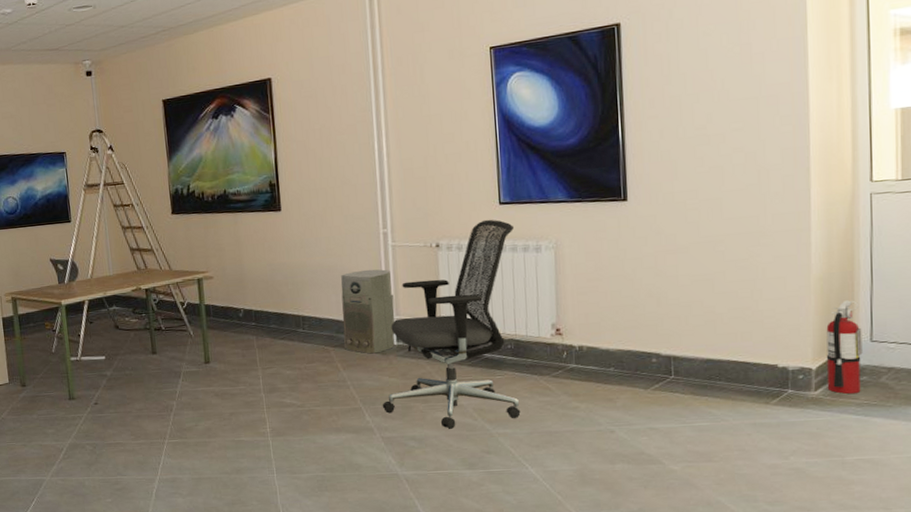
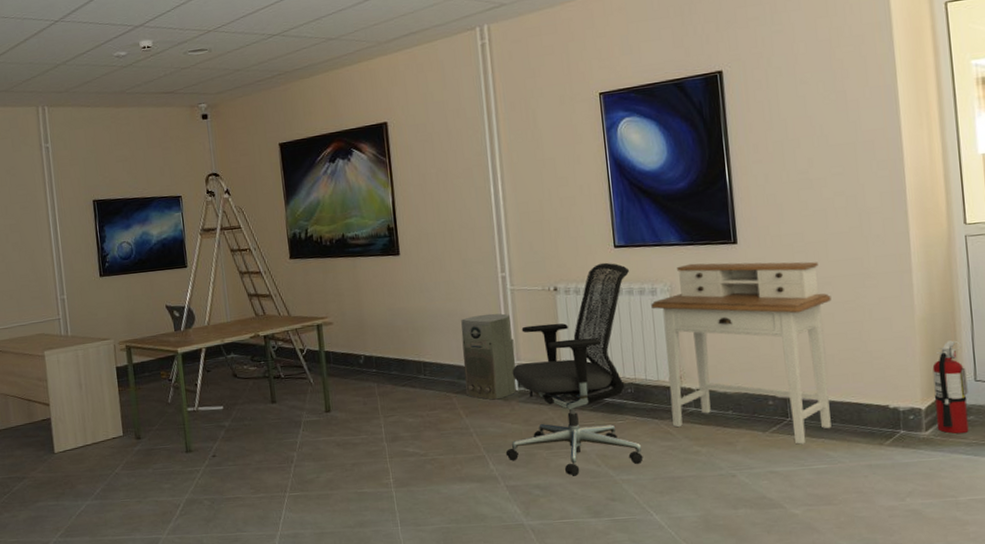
desk: none [535,219,723,402] -> present [651,261,832,445]

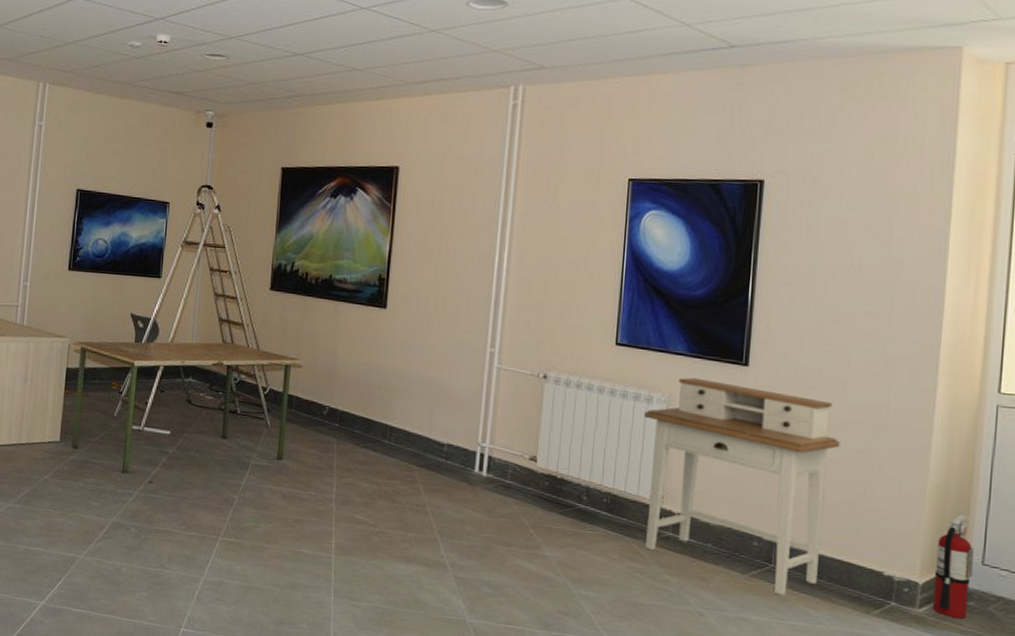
air purifier: present [461,313,517,400] -> none [429,388,491,482]
office chair: present [505,262,643,476] -> none [460,358,628,581]

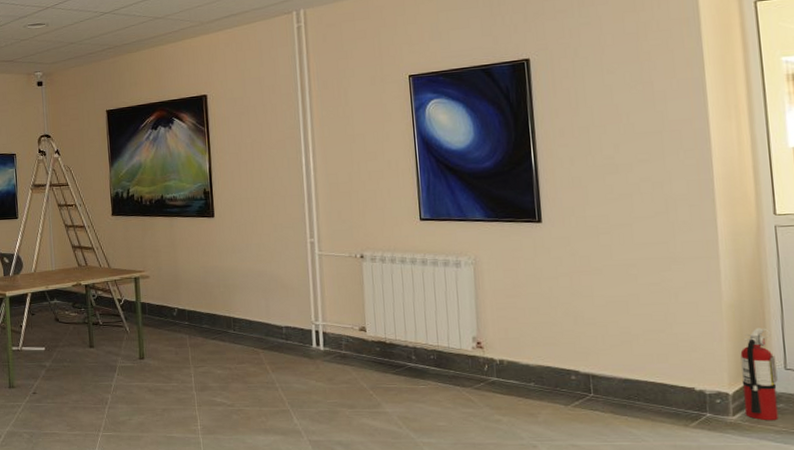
desk: present [644,377,840,596] -> none [455,239,636,420]

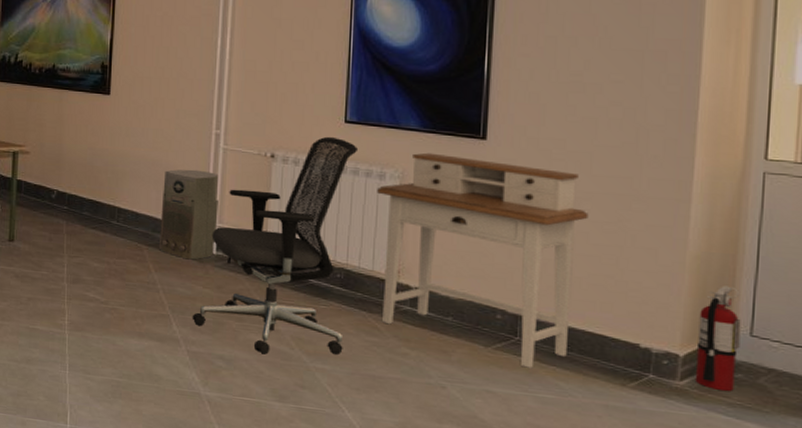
air purifier: none [270,276,322,358] -> present [158,169,219,260]
office chair: none [309,234,444,436] -> present [192,136,359,355]
desk: none [455,239,636,420] -> present [377,152,589,368]

